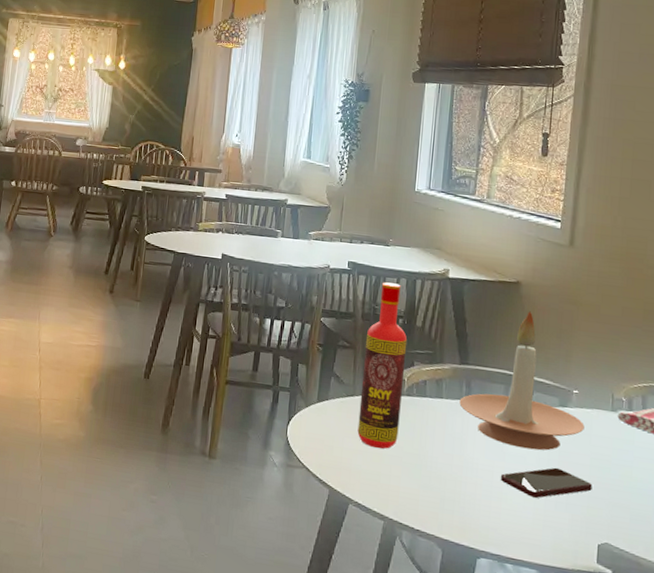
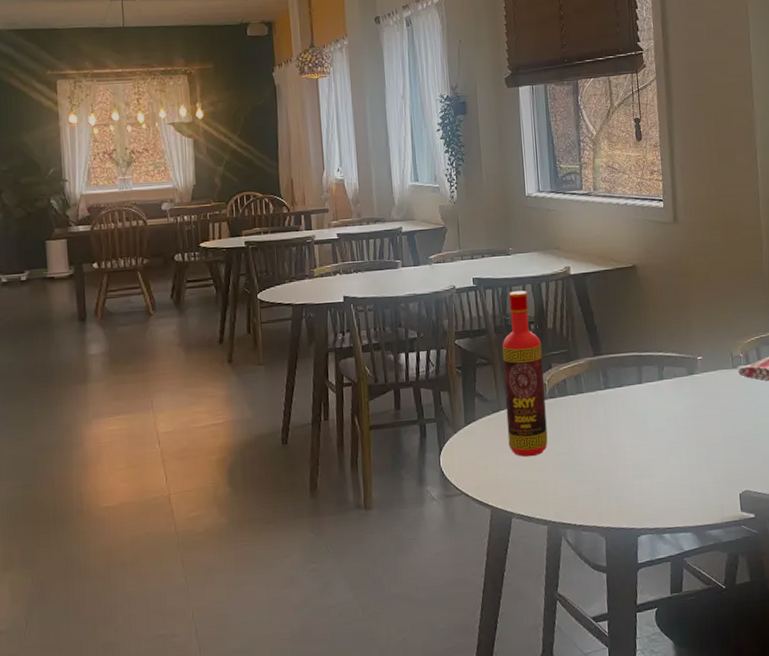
candle holder: present [459,311,585,451] -> none [599,291,712,423]
smartphone: present [500,467,592,498] -> none [646,432,727,466]

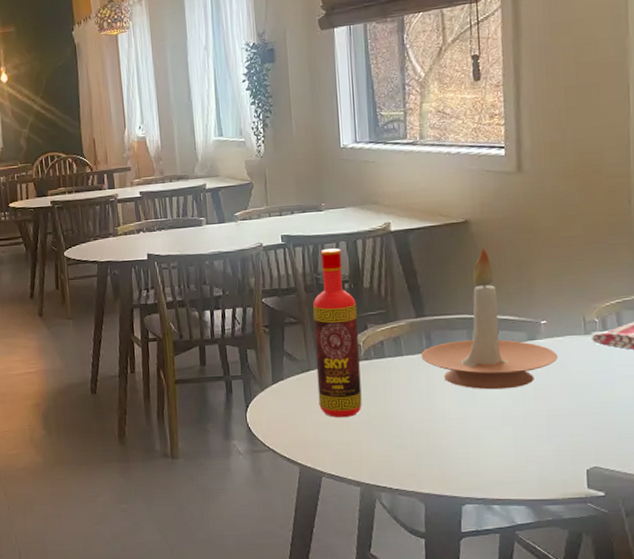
candle holder: none [599,291,712,423] -> present [421,249,558,390]

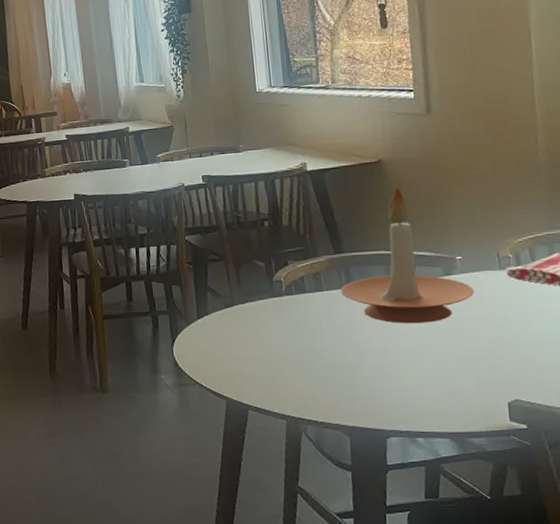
bottle: present [312,248,362,418] -> none [234,187,285,352]

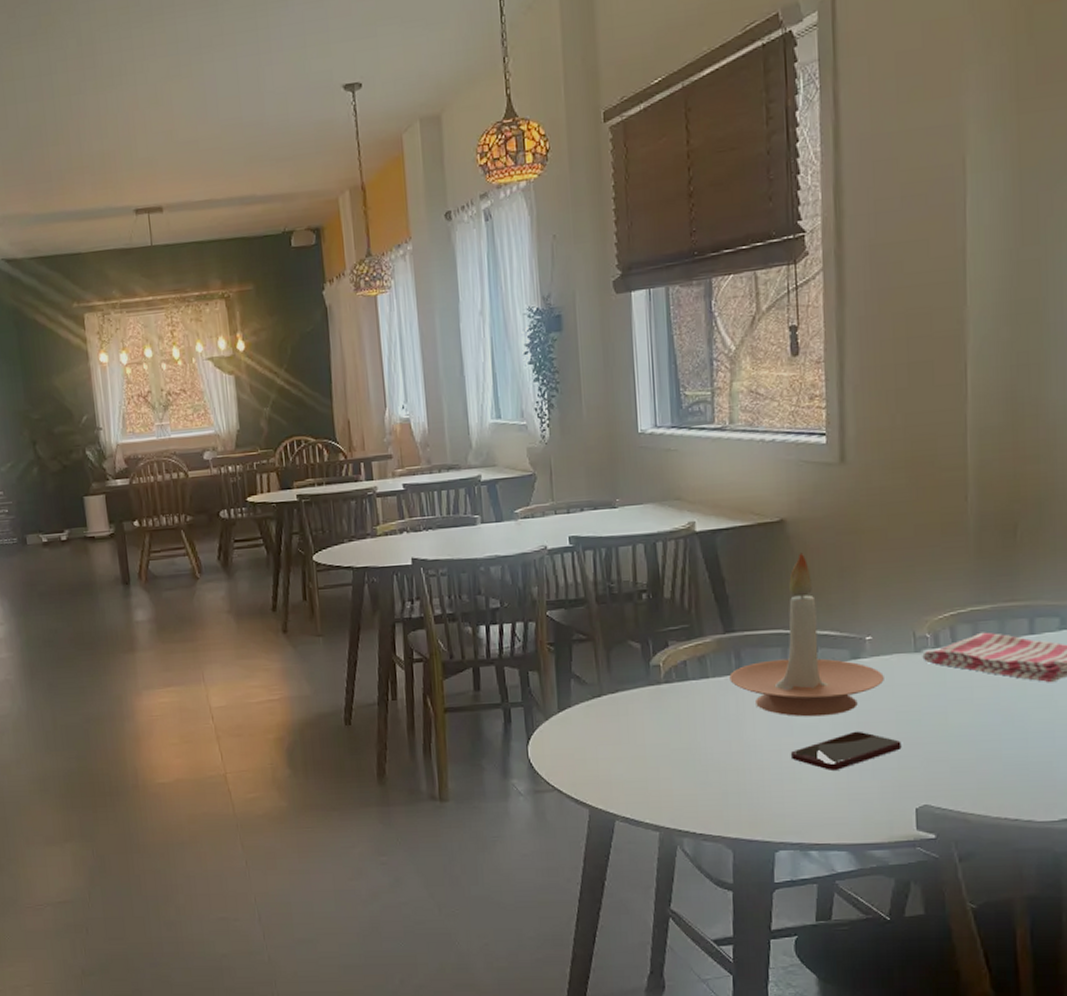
smartphone: none [396,336,493,369] -> present [790,731,902,770]

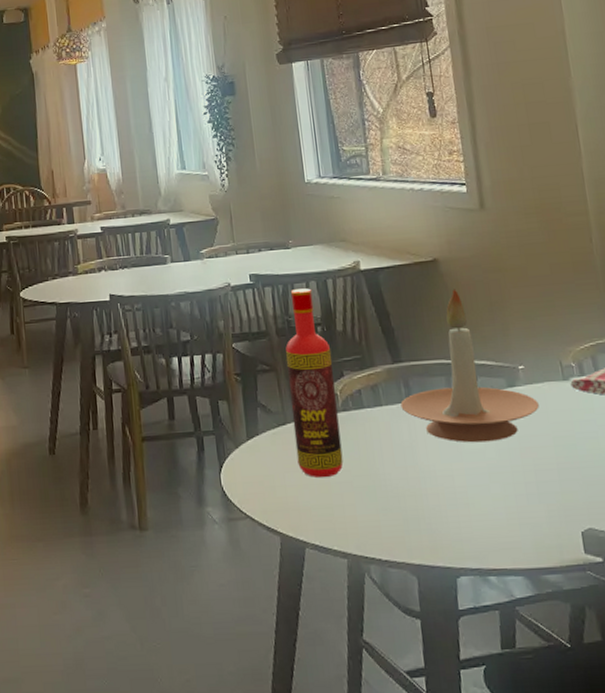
bottle: none [605,552,662,752] -> present [285,288,344,478]
smartphone: present [790,731,902,770] -> none [462,456,562,495]

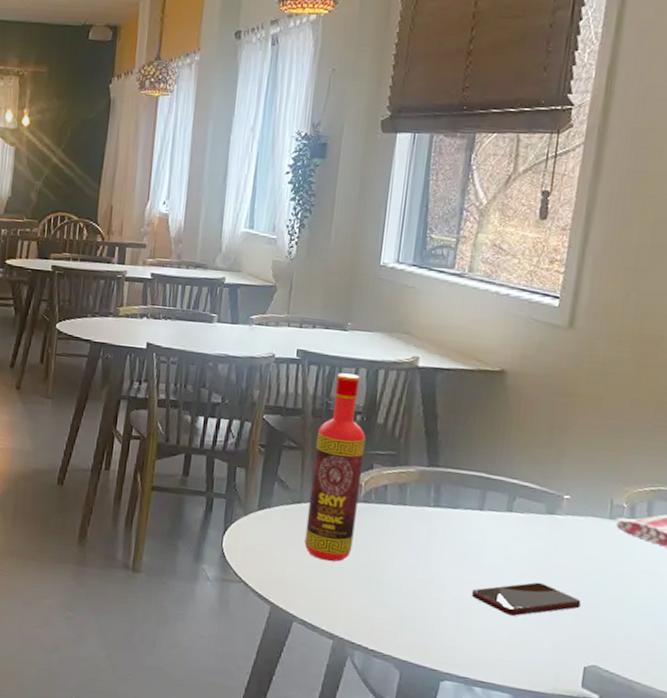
candle holder: present [400,289,539,443] -> none [426,404,576,564]
smartphone: none [462,456,562,495] -> present [471,582,581,616]

